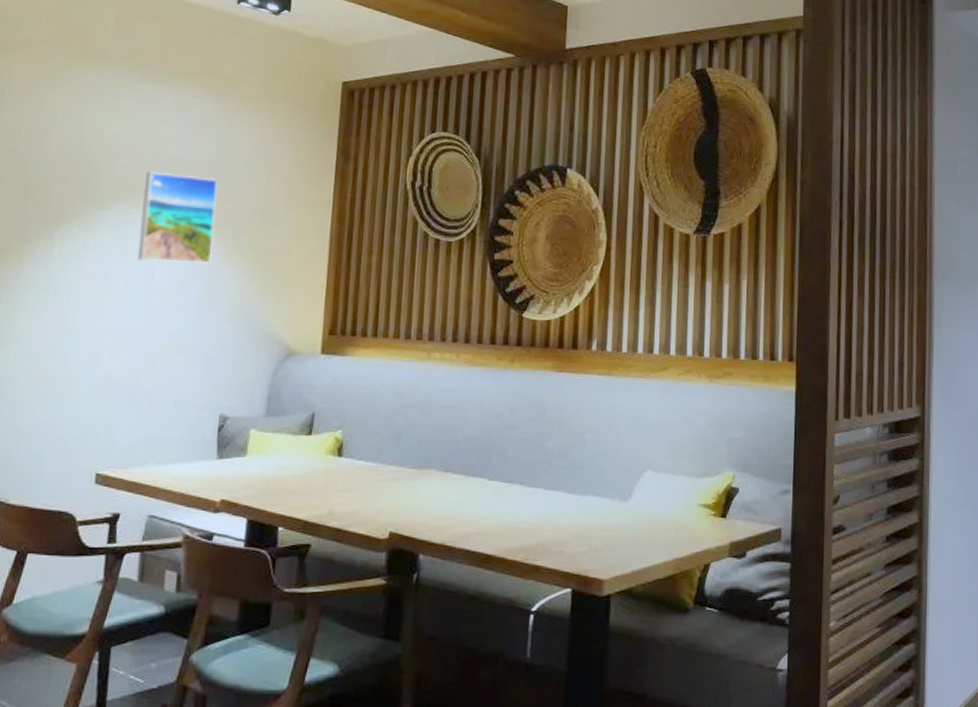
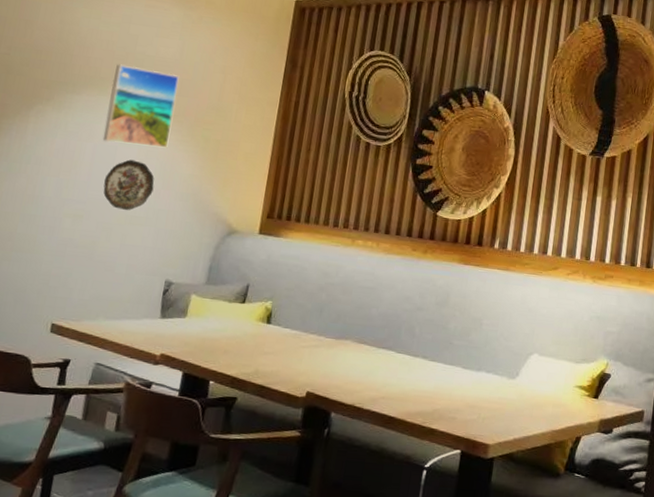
decorative plate: none [142,279,199,339] -> present [103,159,155,211]

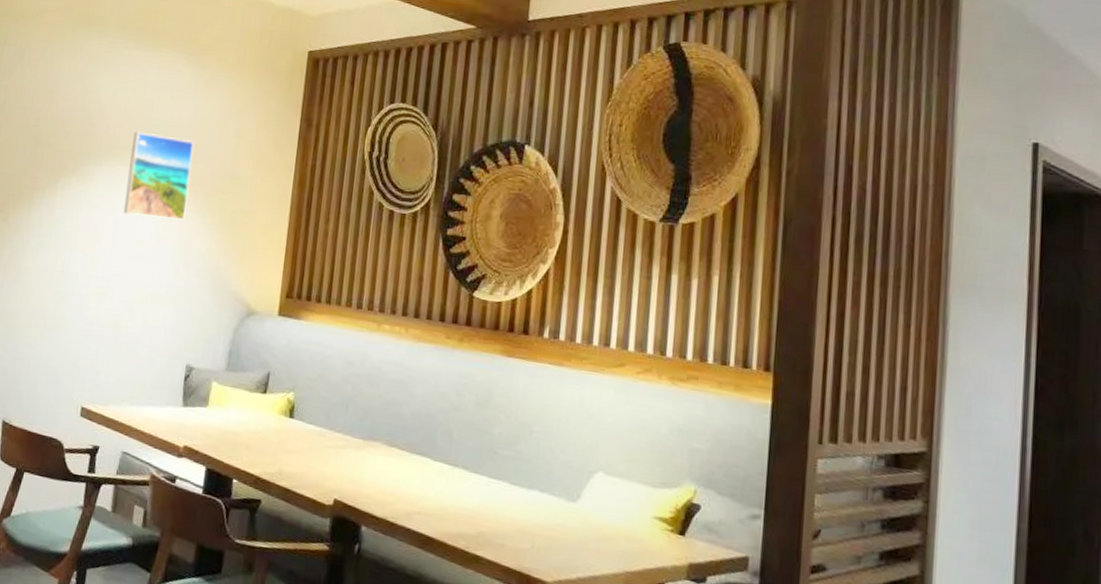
decorative plate: present [103,159,155,211] -> none [125,233,173,289]

